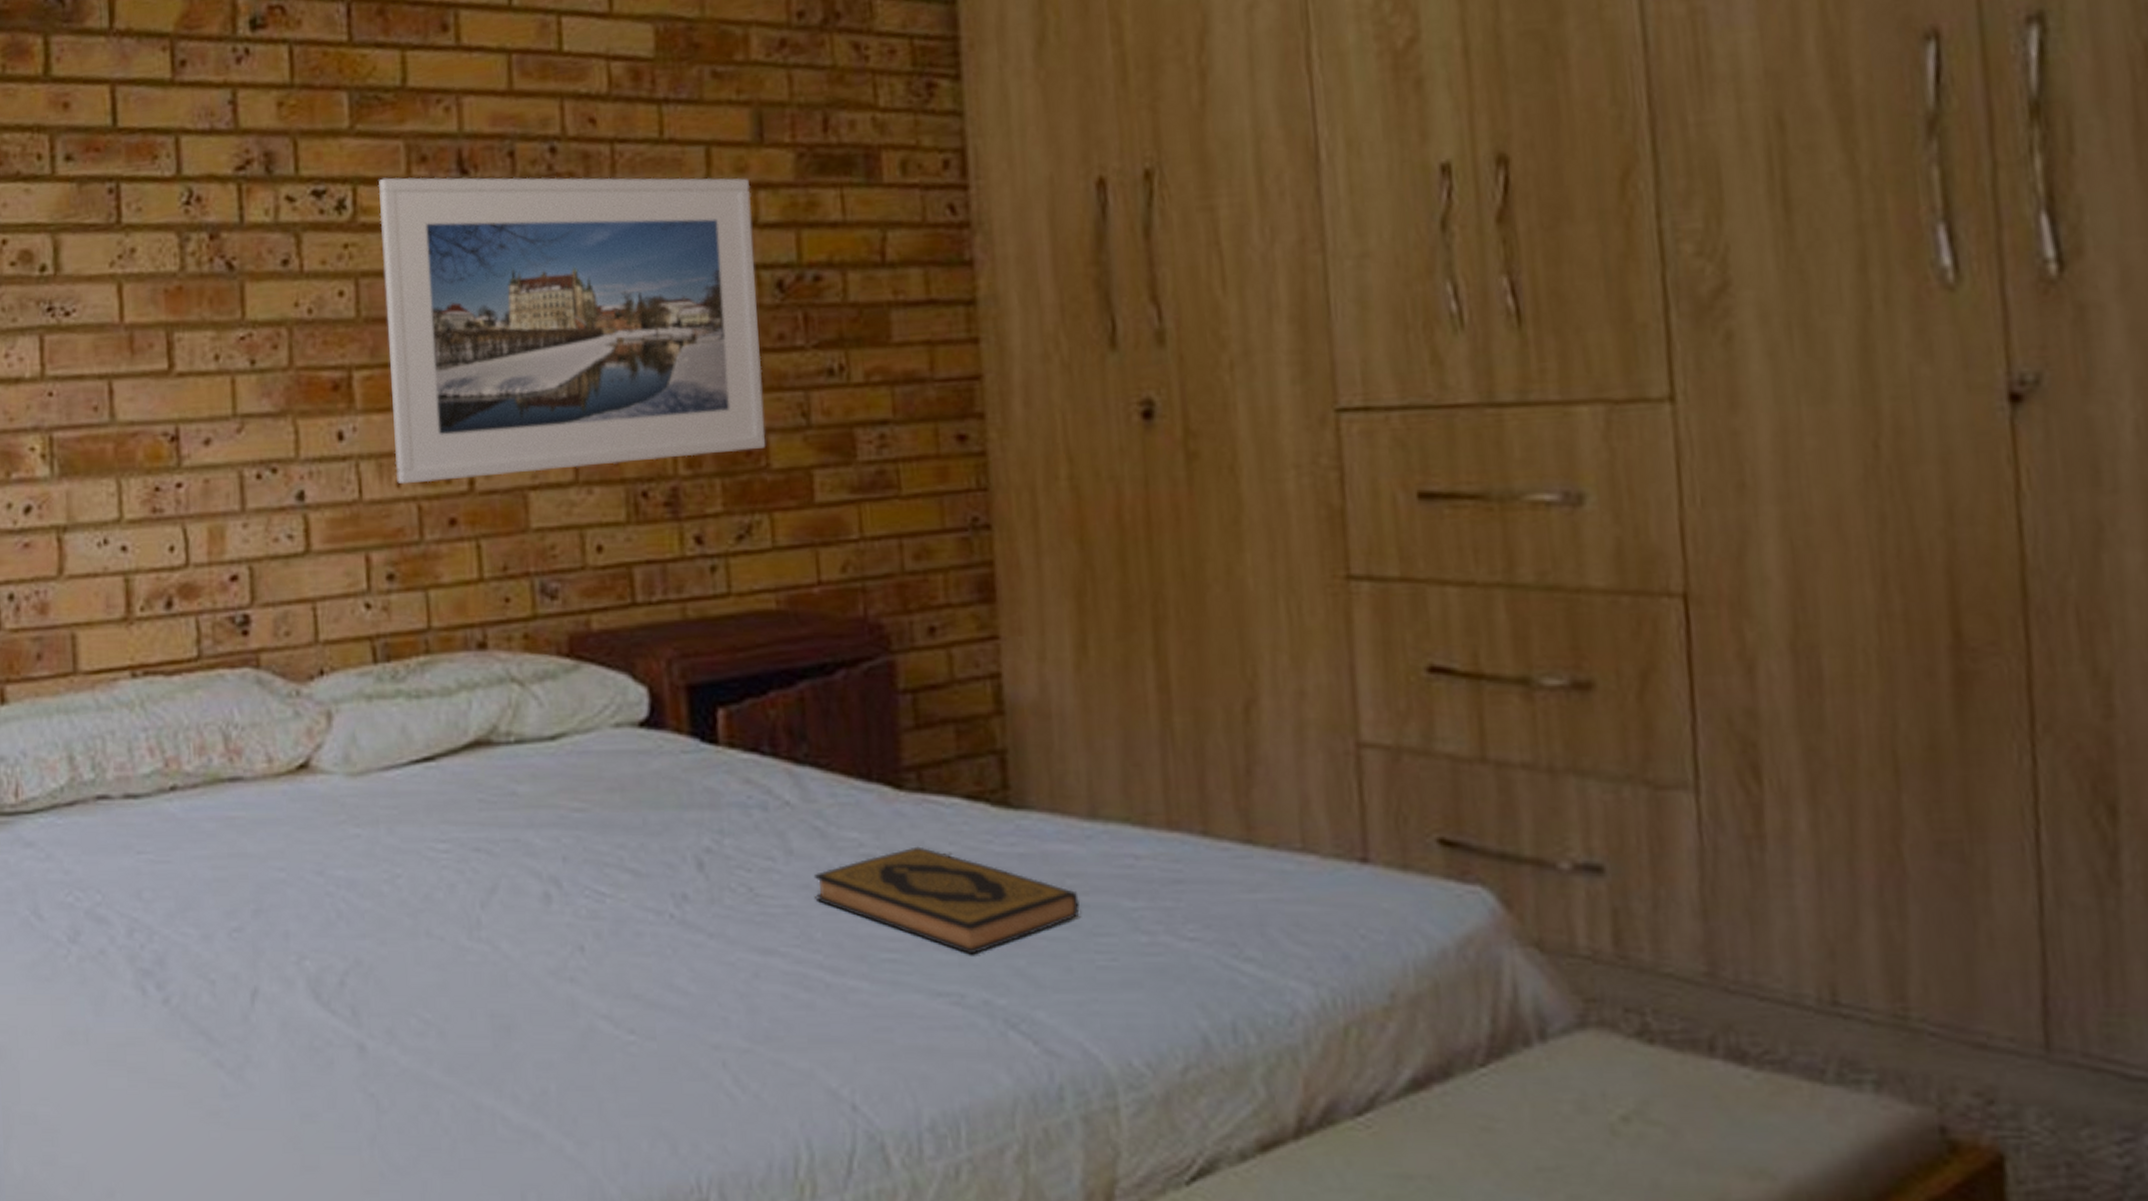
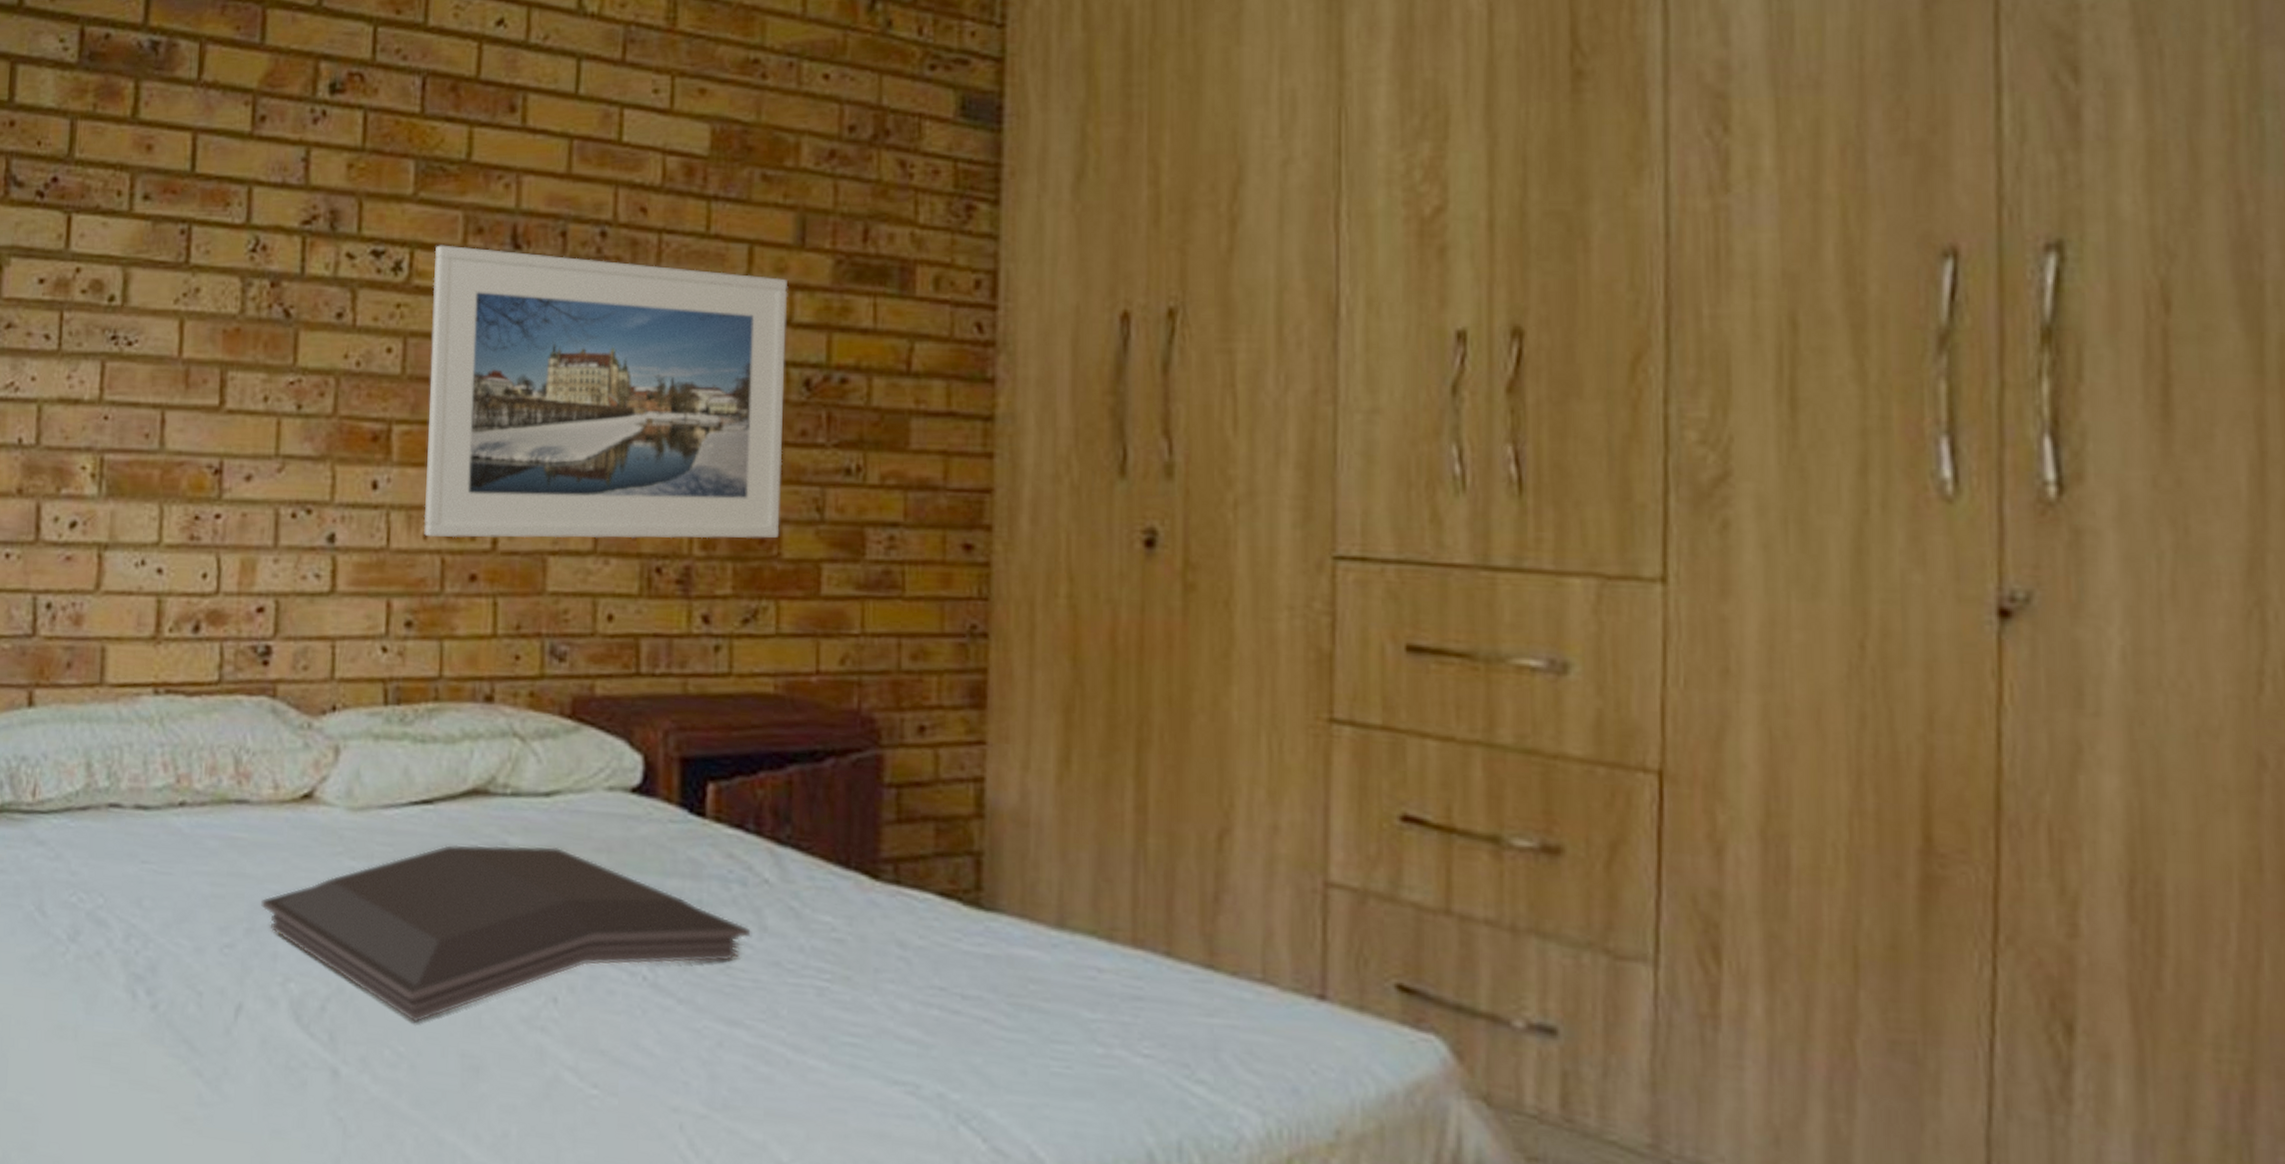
serving tray: none [267,792,777,987] -> present [261,844,751,1023]
hardback book: present [813,846,1080,955] -> none [784,936,1040,1048]

